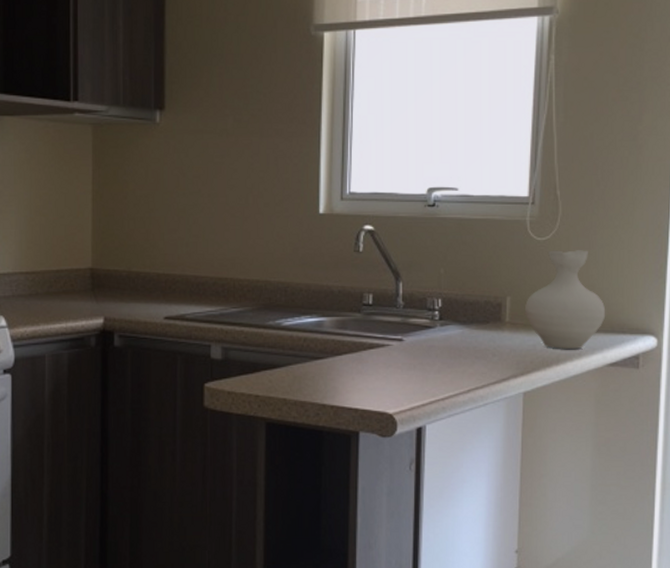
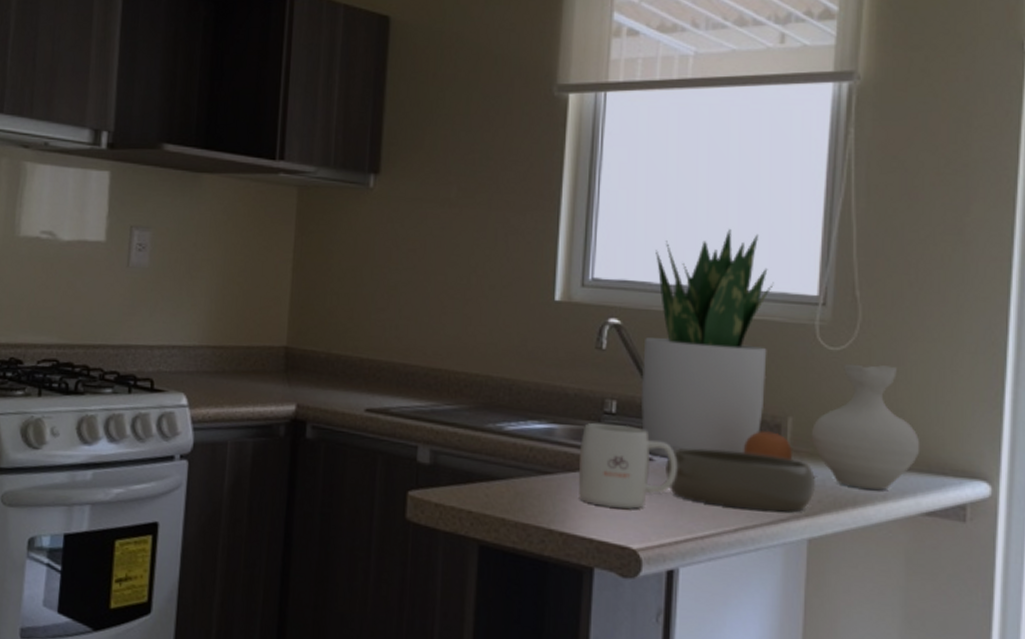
mug: none [344,313,423,382] -> present [578,422,678,510]
planter: none [391,145,494,337] -> present [640,229,774,458]
bowl: none [413,327,529,373] -> present [665,447,816,512]
fruit: none [473,310,511,332] -> present [743,431,793,461]

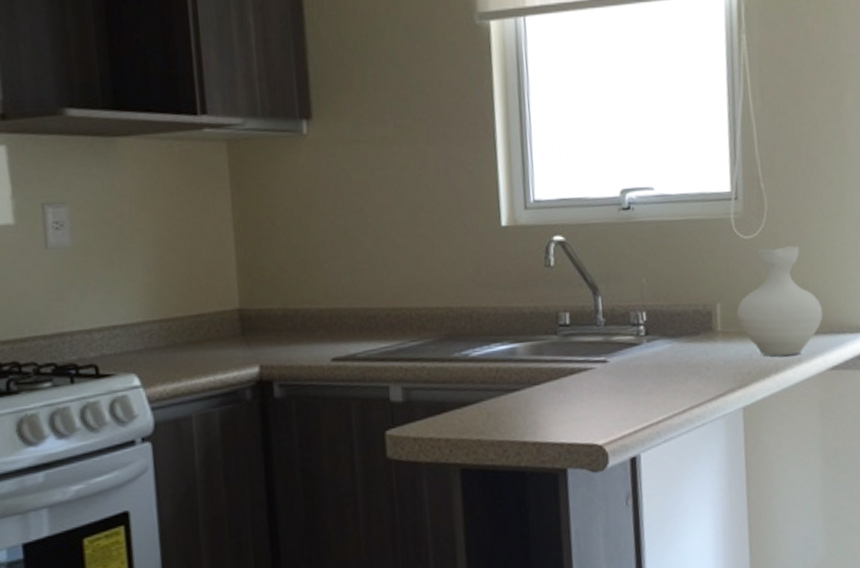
mug: present [578,422,678,510] -> none [541,334,630,412]
planter: present [640,229,774,458] -> none [587,139,696,358]
bowl: present [665,447,816,512] -> none [618,339,745,393]
fruit: present [743,431,793,461] -> none [682,319,724,343]

